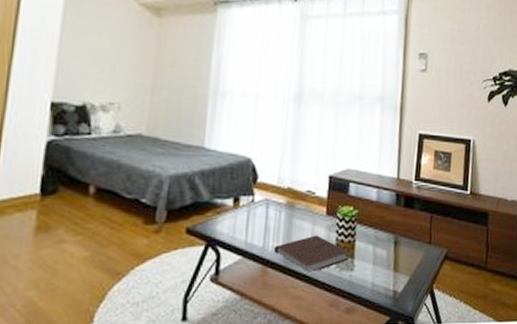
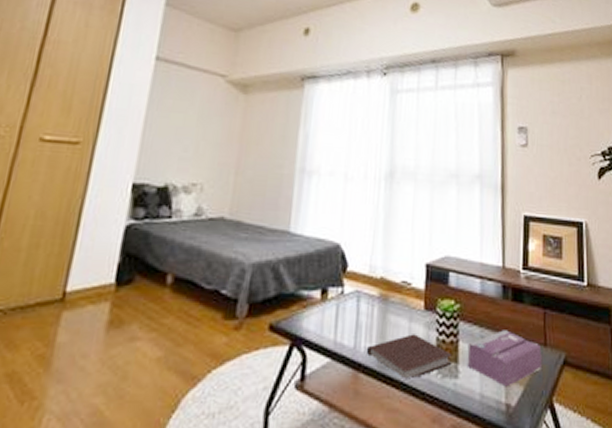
tissue box: none [362,231,427,277] -> present [467,330,542,387]

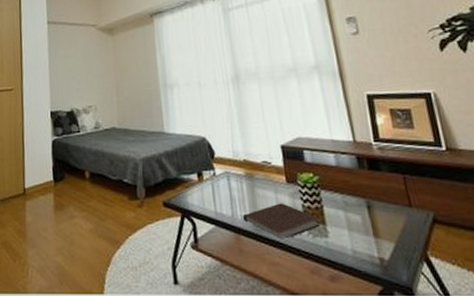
tissue box: present [467,330,542,387] -> none [332,195,410,244]

